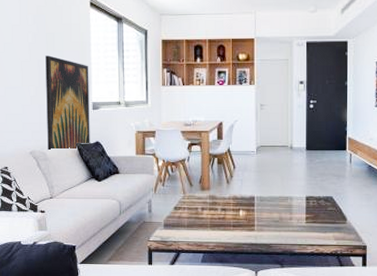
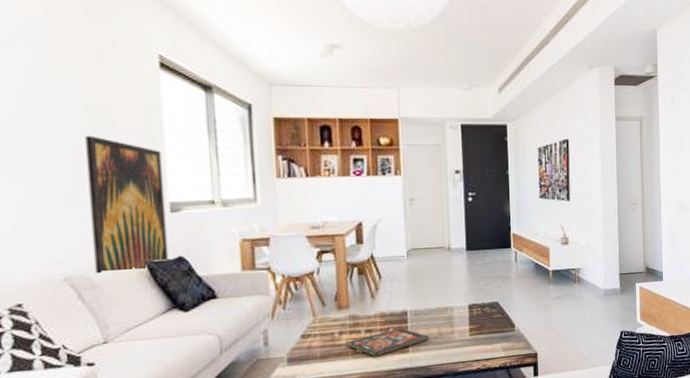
board game: none [206,209,272,231] -> present [345,327,430,357]

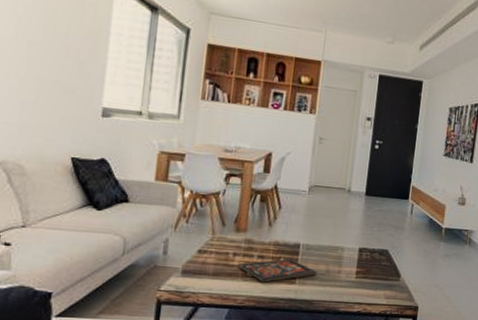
wall art: present [85,136,169,273] -> none [27,36,103,164]

